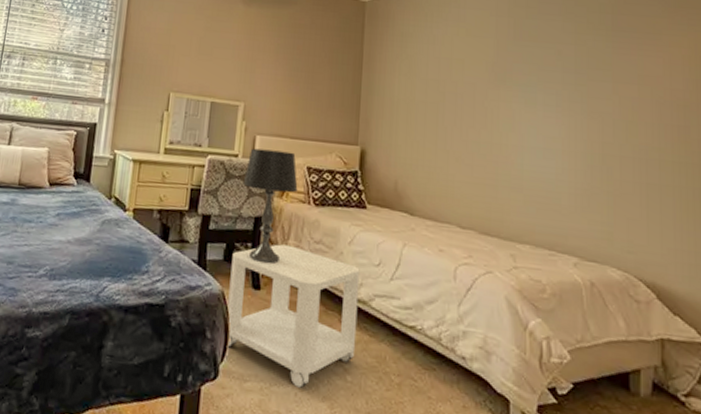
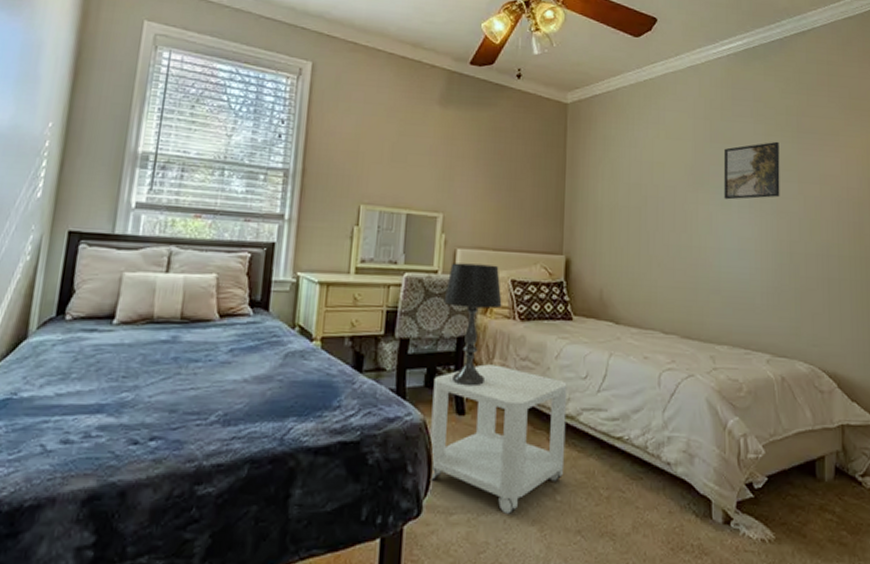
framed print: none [528,39,592,98] -> present [723,141,780,200]

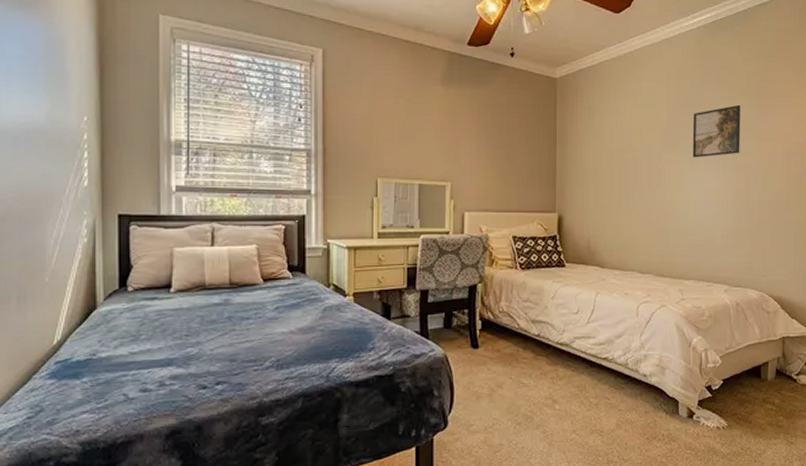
side table: present [430,364,567,514] -> none [451,307,562,422]
table lamp: present [444,263,502,387] -> none [456,224,505,325]

